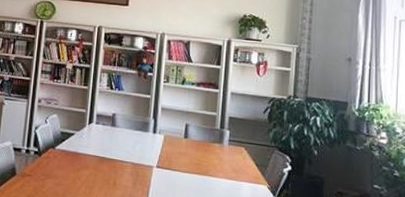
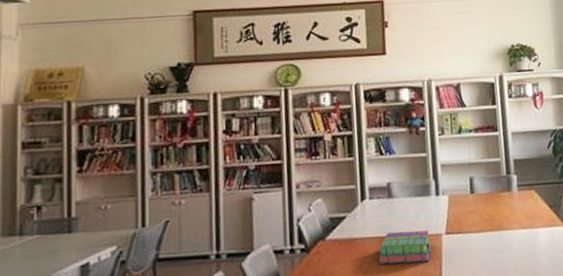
books: none [95,155,143,186] -> present [378,230,431,265]

